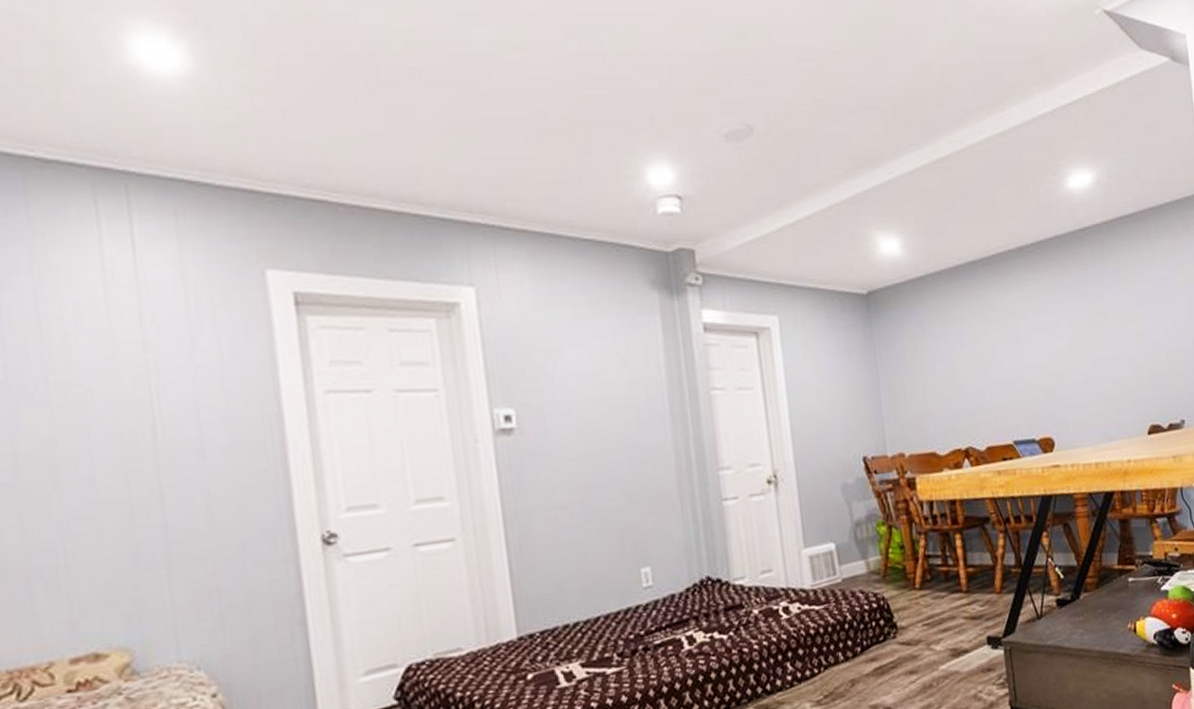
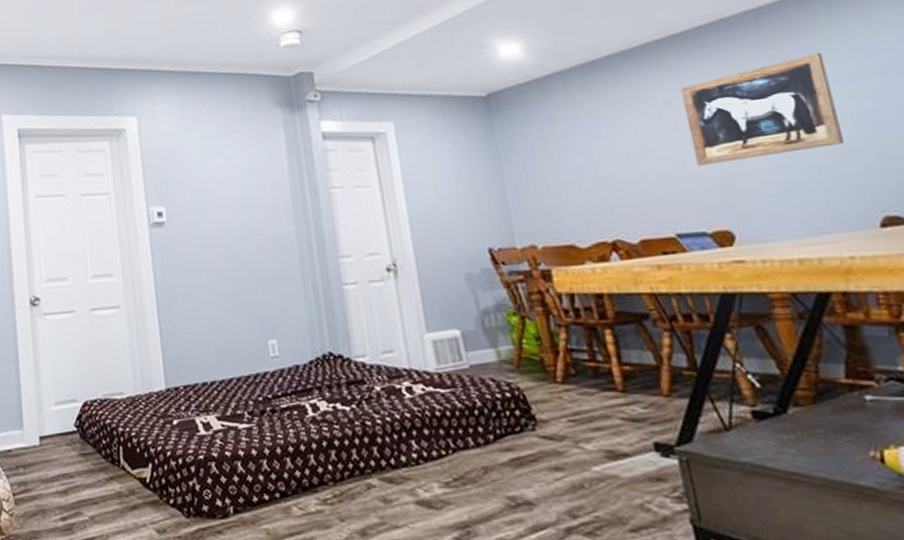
wall art: none [1024,276,1131,376] -> present [680,53,844,165]

